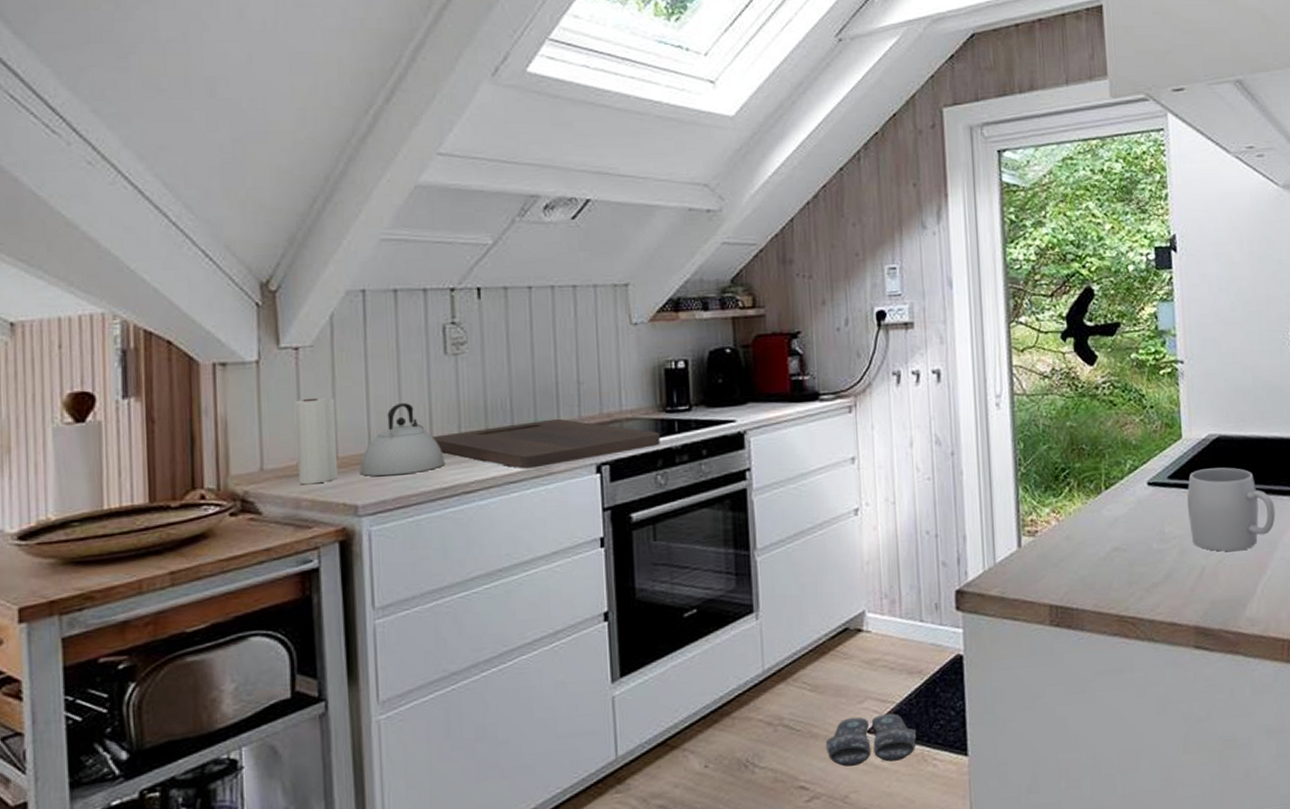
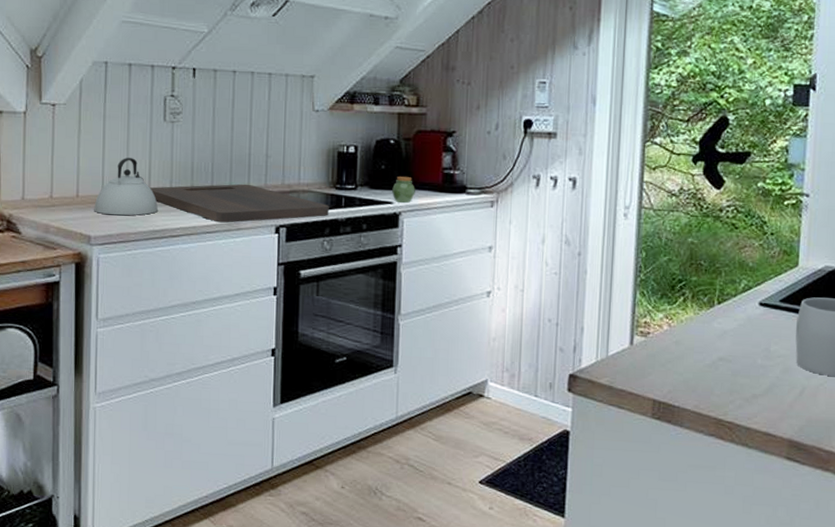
paper towel roll: present [294,398,339,485] -> none [49,146,79,215]
jar: none [733,389,761,421] -> present [392,177,415,204]
slippers: present [825,713,917,767] -> none [442,468,522,511]

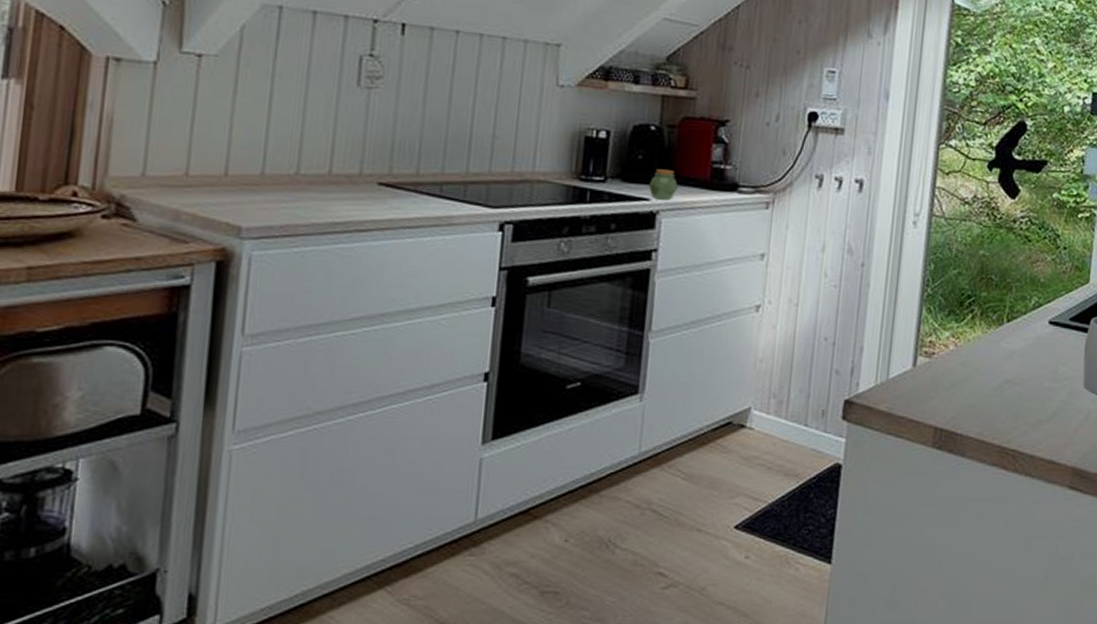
kettle: present [94,157,158,216] -> none [249,128,341,203]
cutting board: present [149,183,329,223] -> none [330,167,570,217]

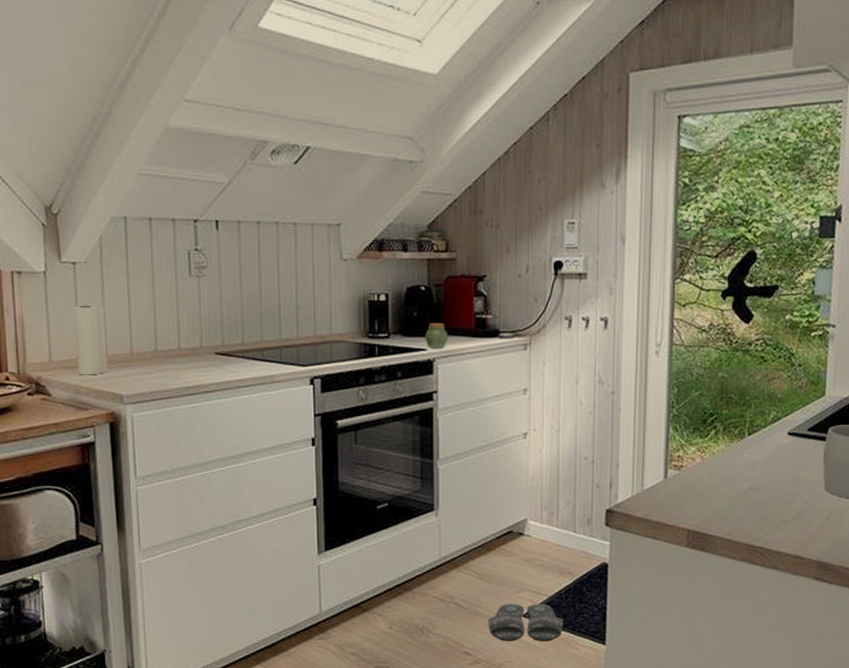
paper towel roll: none [182,108,232,199] -> present [73,305,108,375]
slippers: none [690,511,784,560] -> present [487,603,564,642]

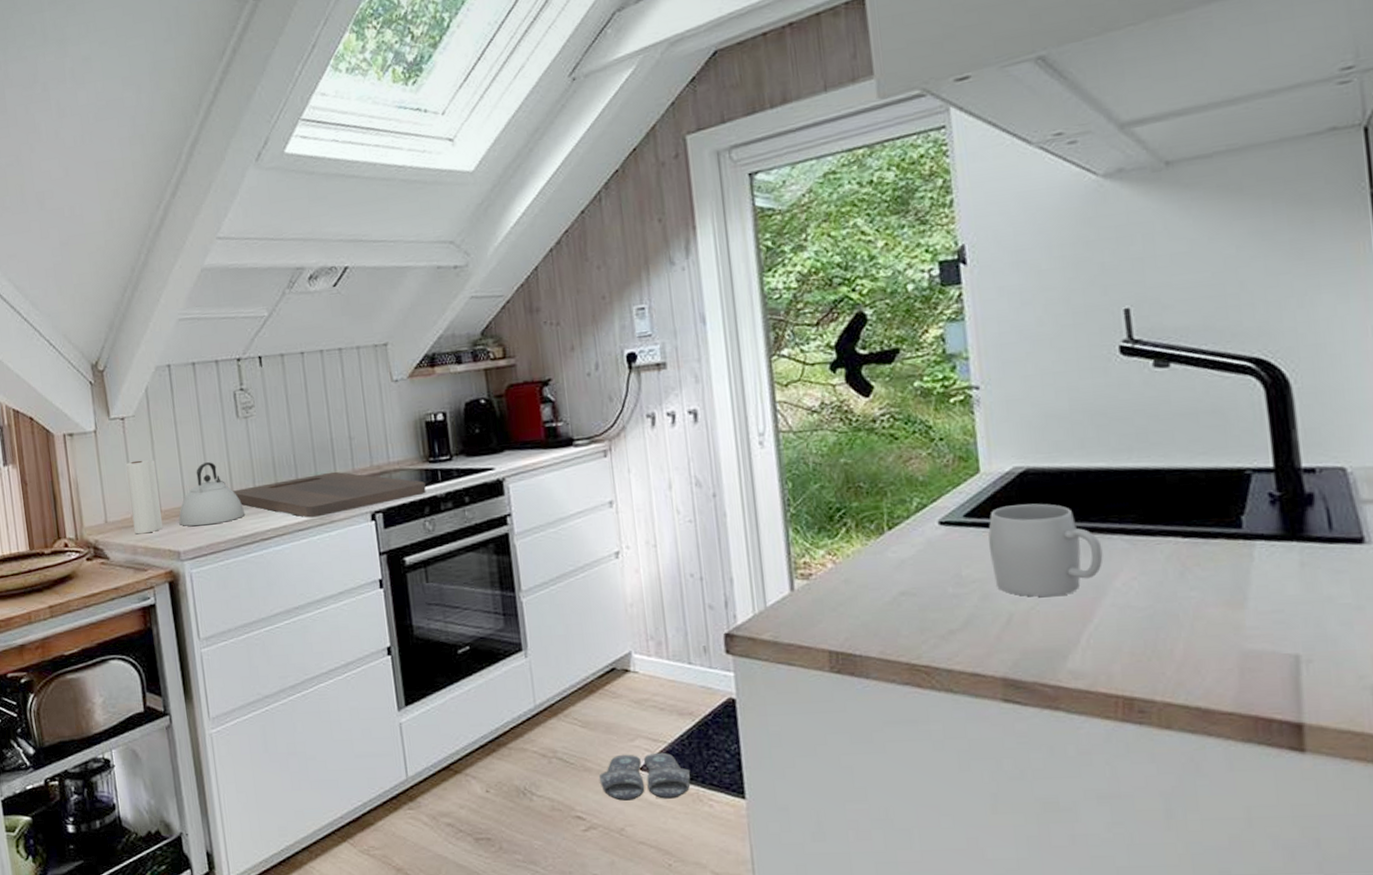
kettle: none [124,314,189,374] -> present [178,461,245,527]
cutting board: none [179,336,363,377] -> present [232,471,426,518]
jar: present [425,323,448,350] -> none [490,437,517,468]

